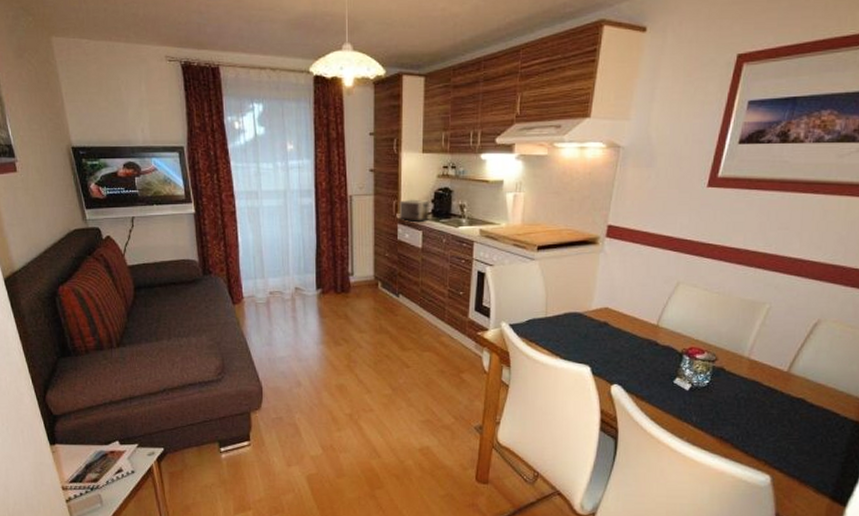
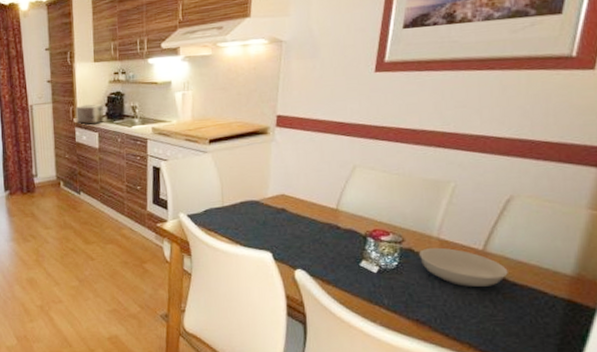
bowl: none [730,367,807,407] -> present [419,247,508,287]

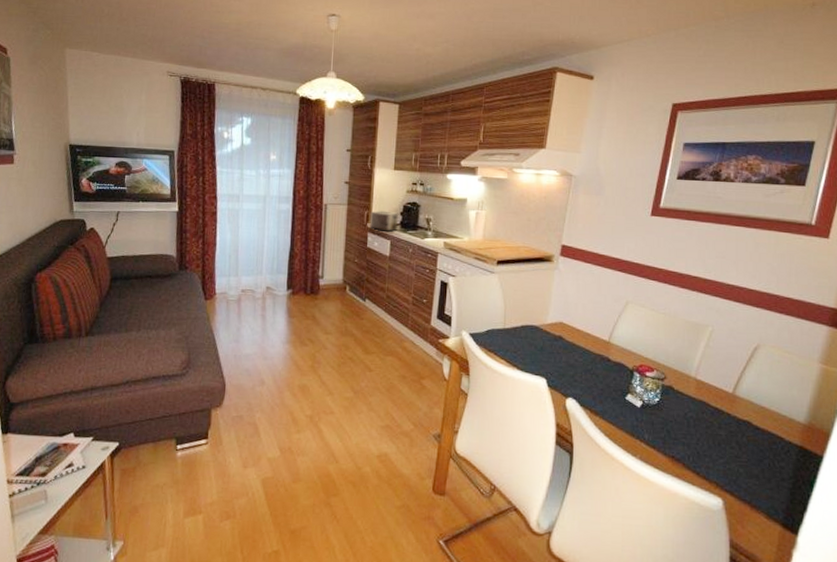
bowl: present [419,247,508,287] -> none [678,387,752,429]

